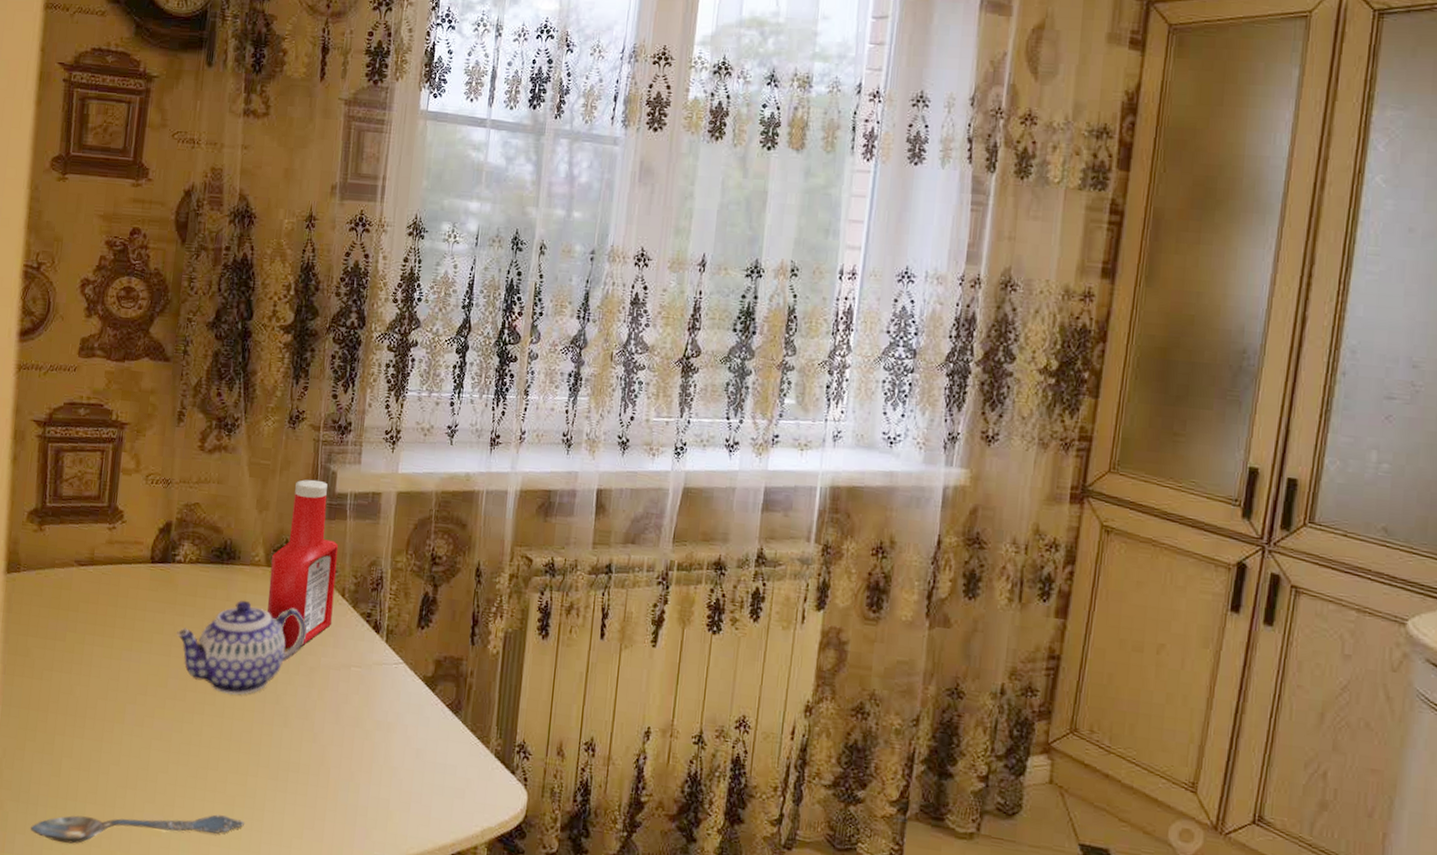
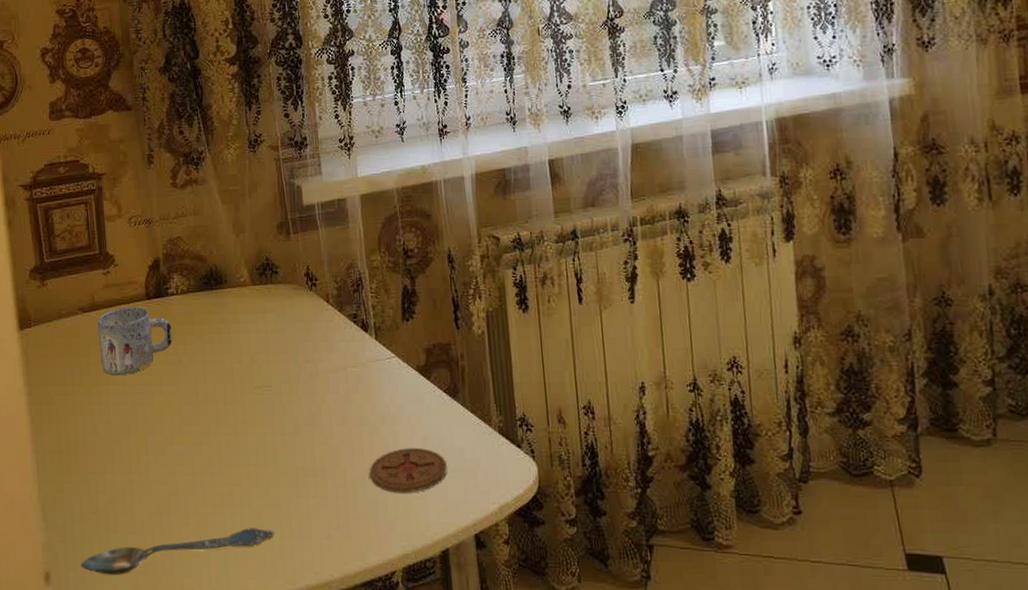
mug: none [89,567,173,638] -> present [97,306,173,376]
teapot: present [177,599,307,695] -> none [181,320,301,411]
ketchup bottle: present [267,479,339,649] -> none [255,196,322,360]
coaster: none [354,757,436,803] -> present [369,448,447,493]

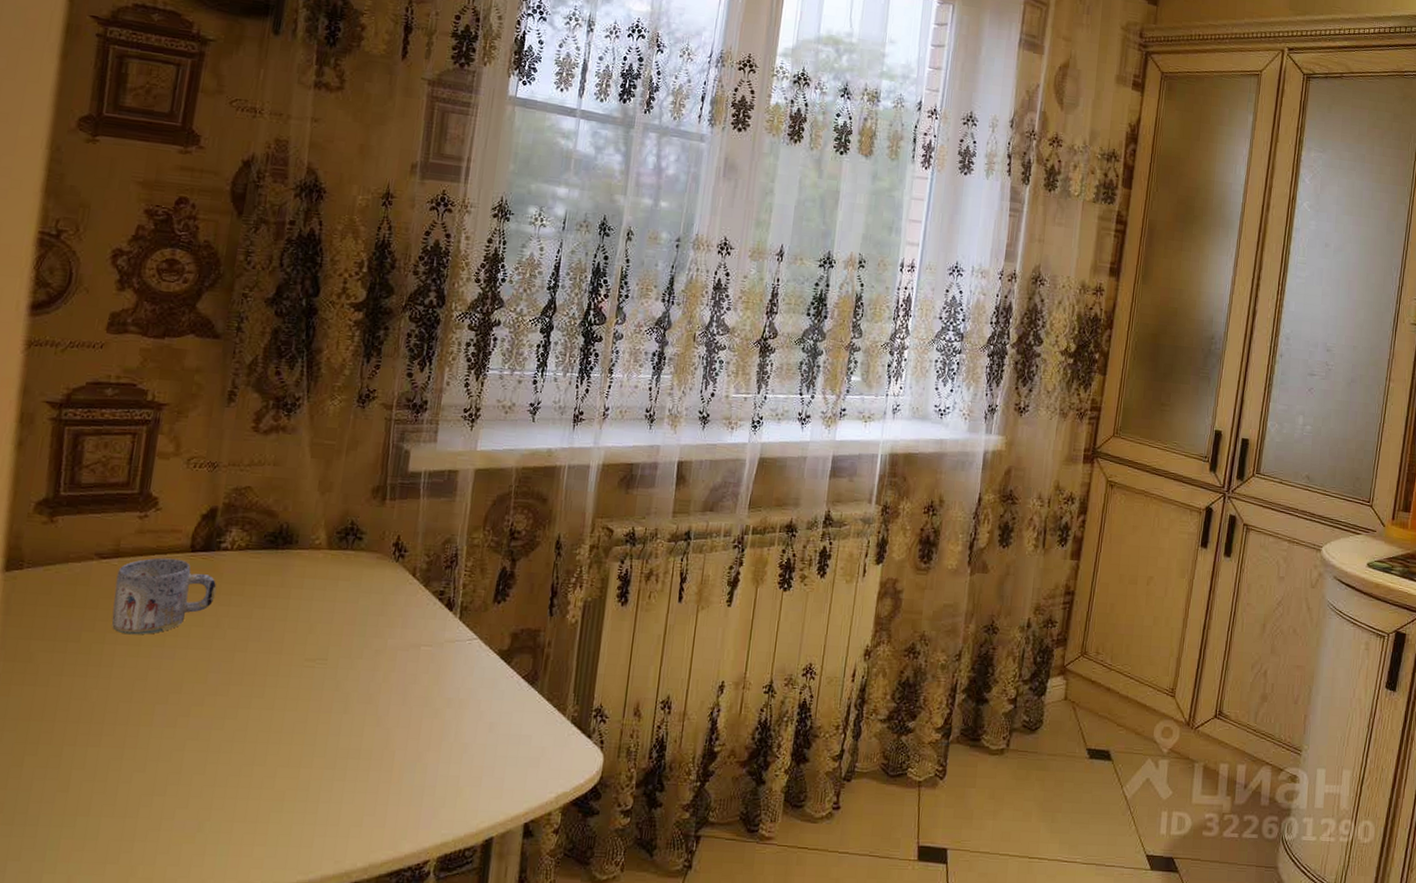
spoon: present [81,528,275,575] -> none [27,812,295,864]
coaster: present [369,448,447,493] -> none [421,733,510,780]

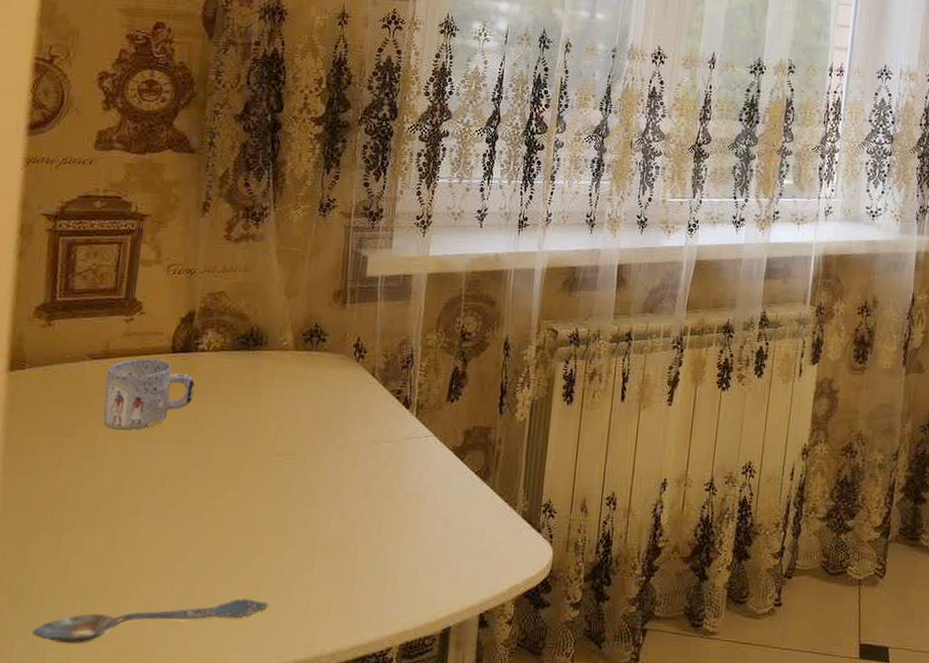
spoon: none [27,812,295,864] -> present [32,598,269,643]

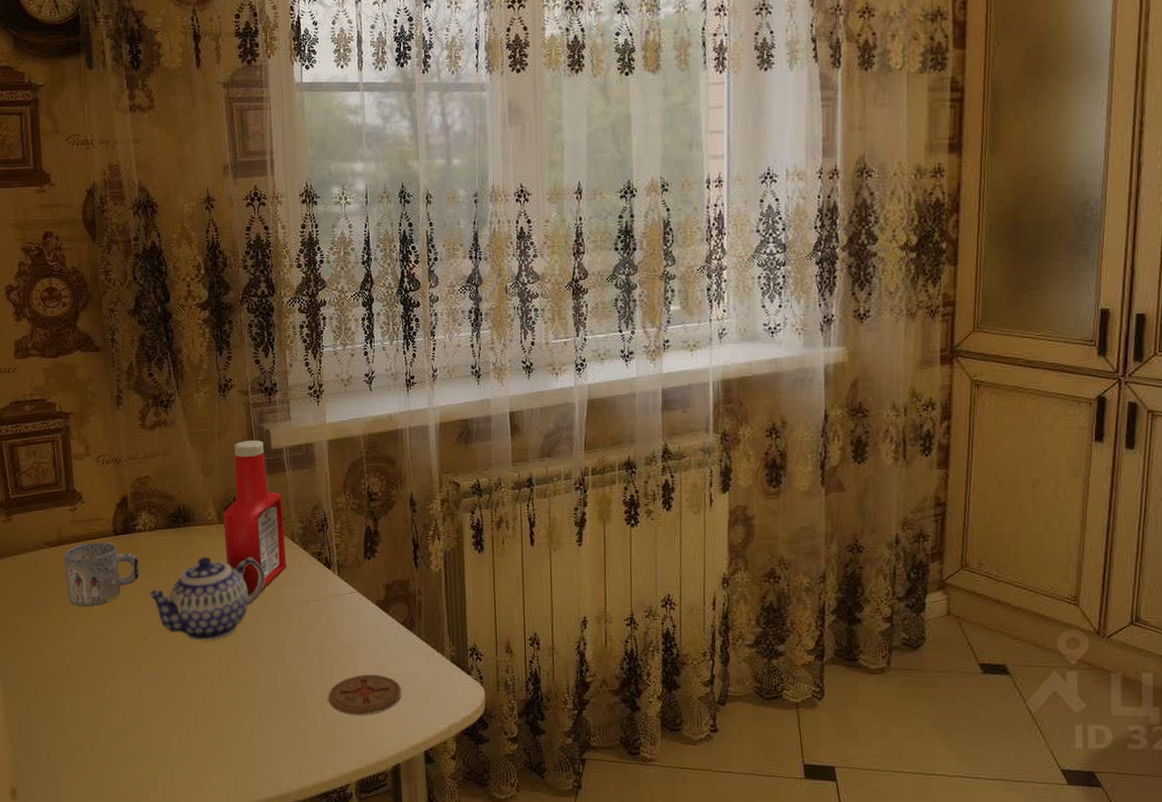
spoon: present [32,598,269,643] -> none [47,747,237,790]
teapot: none [199,384,336,478] -> present [148,556,266,641]
ketchup bottle: none [295,264,369,429] -> present [223,440,286,594]
coaster: none [383,526,465,571] -> present [328,675,401,715]

